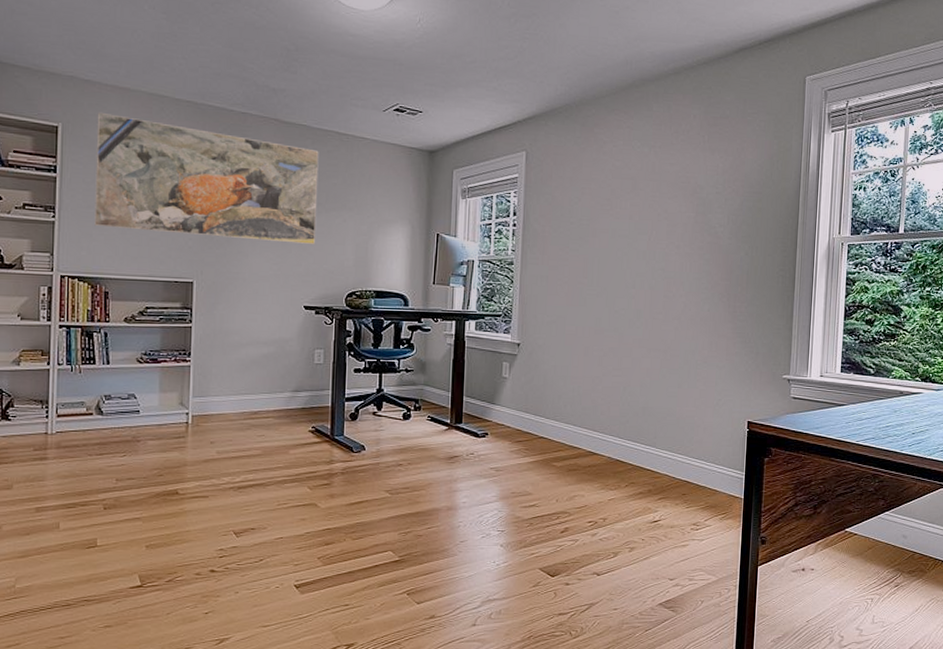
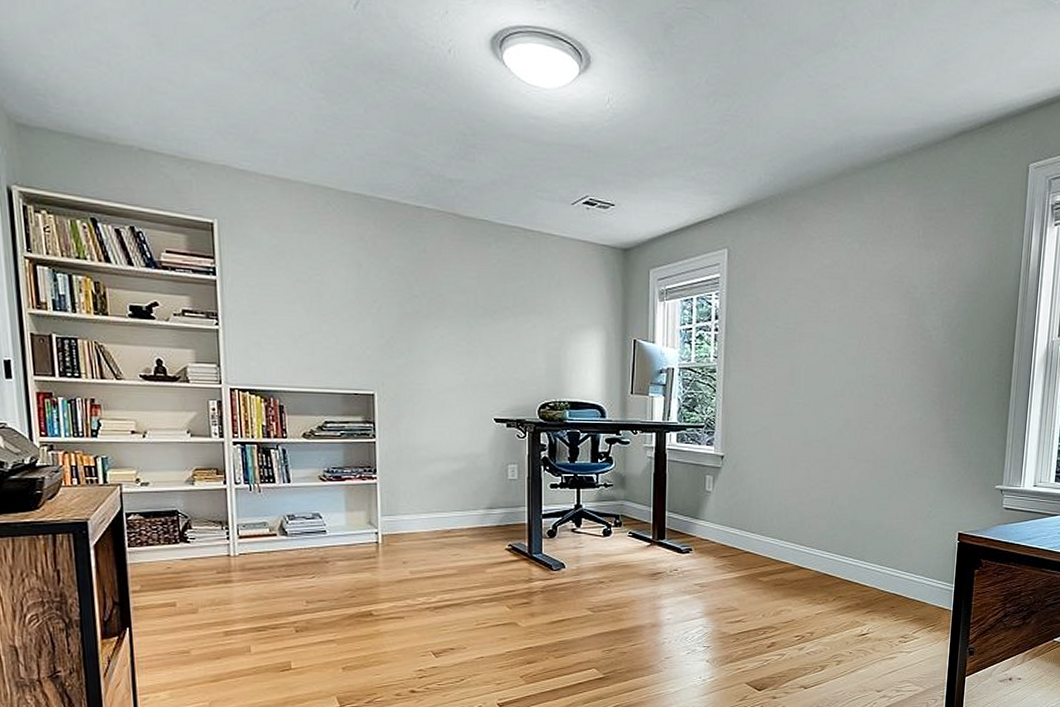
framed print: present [94,112,319,244] -> none [255,206,504,352]

